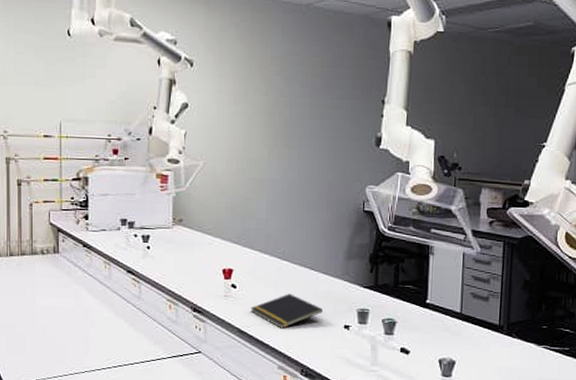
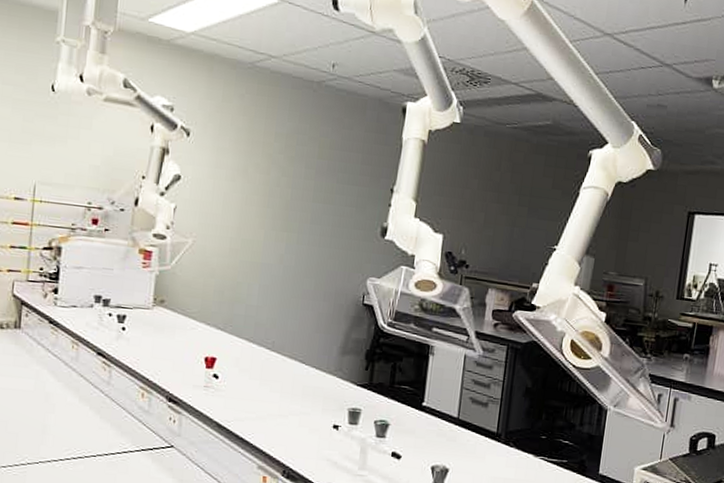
notepad: present [251,294,323,329] -> none [232,388,311,425]

